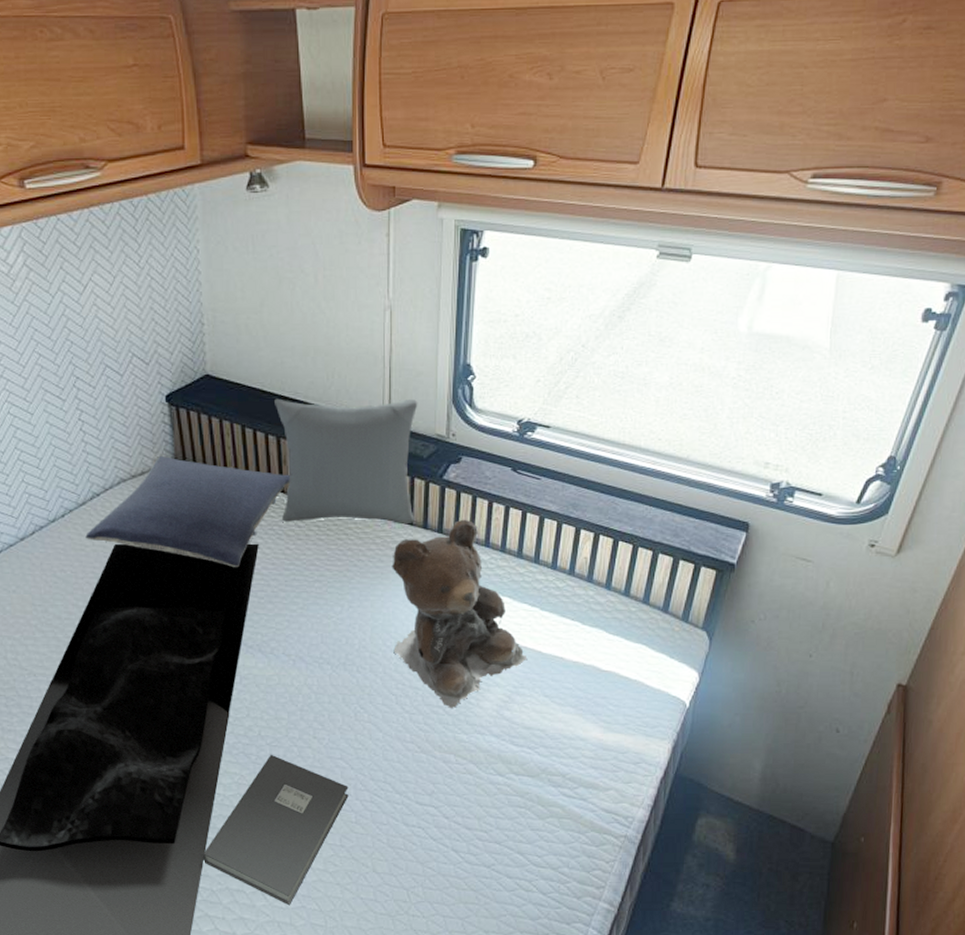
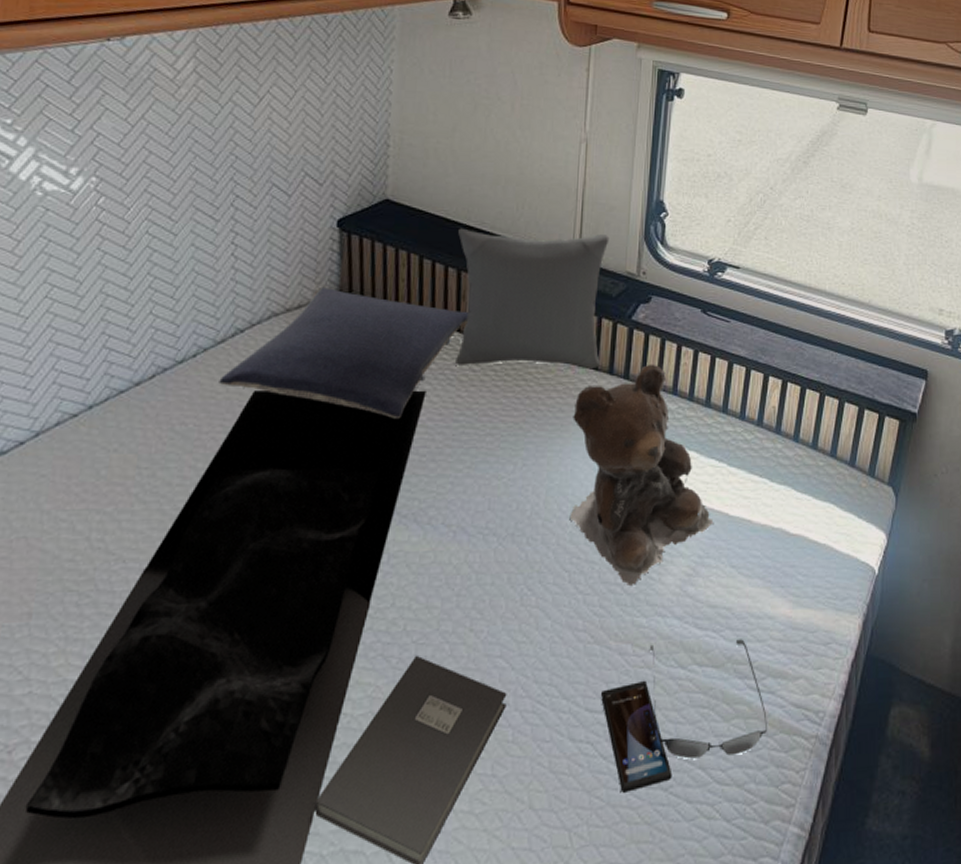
smartphone: none [428,783,494,866] -> present [600,680,673,793]
eyeglasses: none [471,755,579,846] -> present [650,639,767,759]

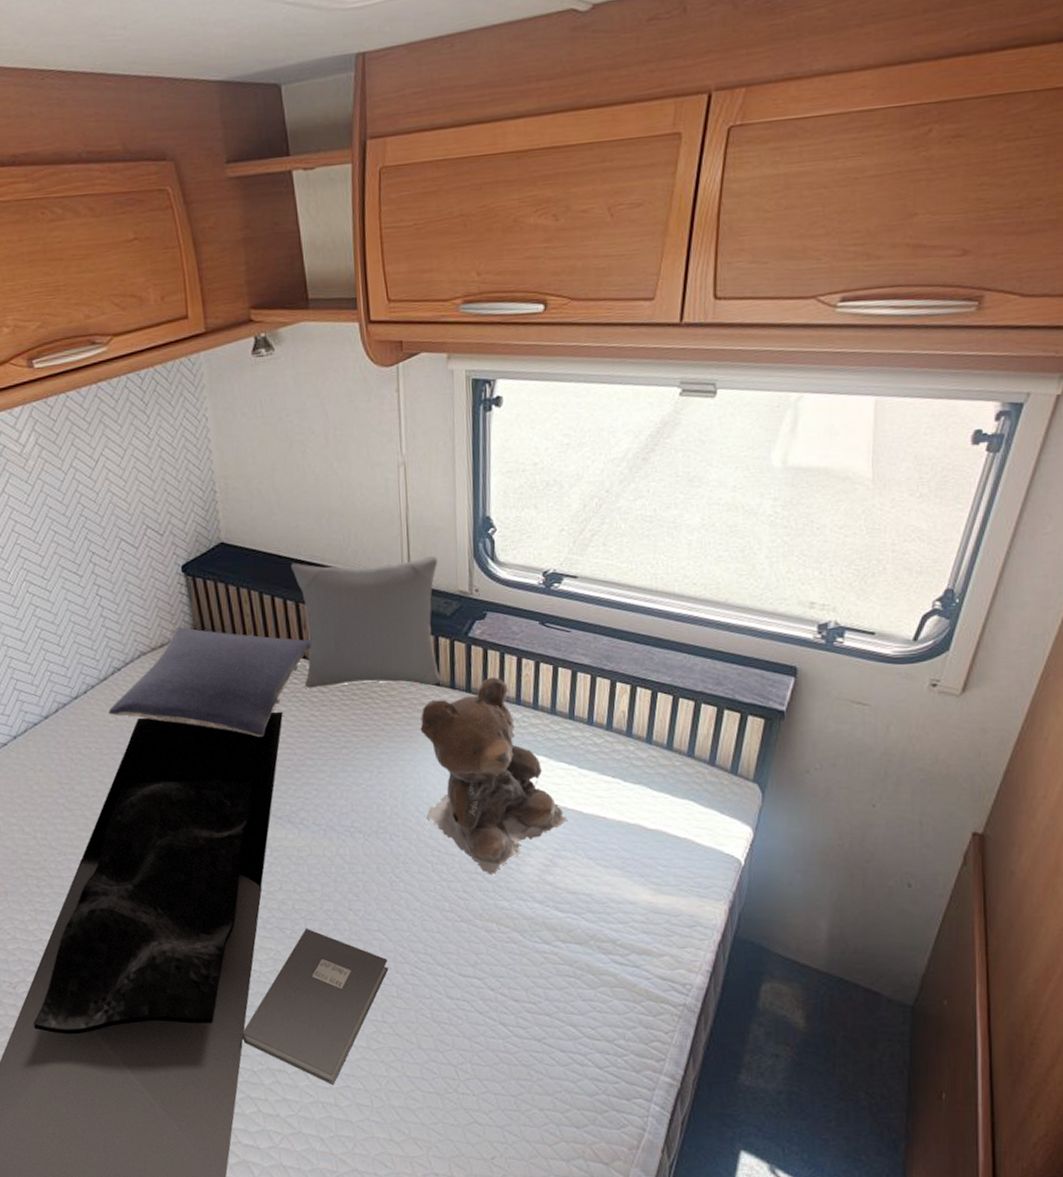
smartphone: present [600,680,673,793] -> none [471,952,545,1041]
eyeglasses: present [650,639,767,759] -> none [514,921,634,1017]

